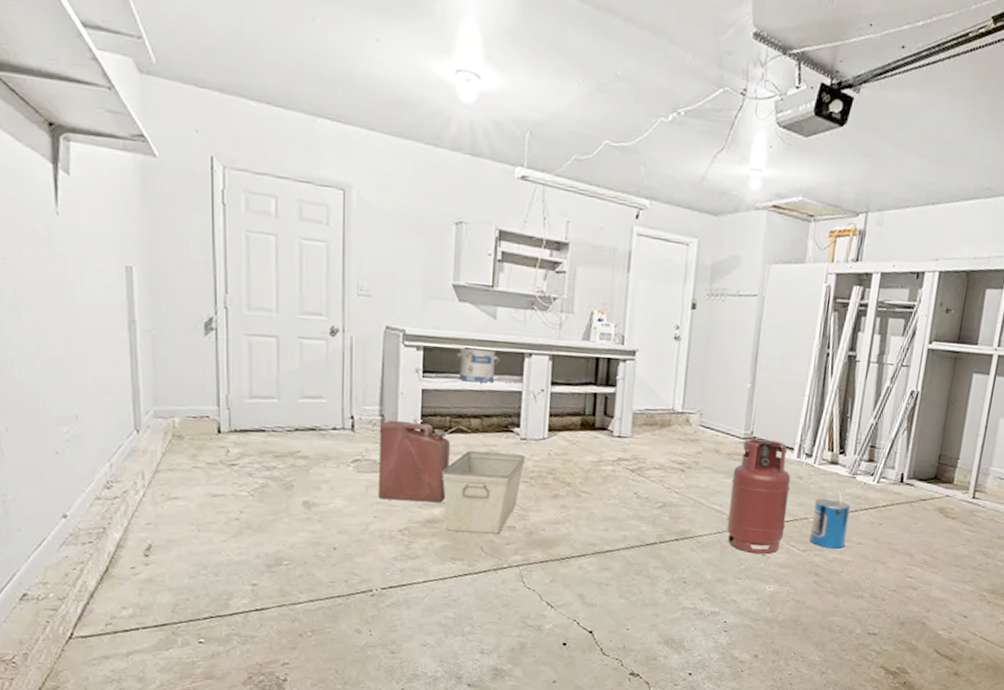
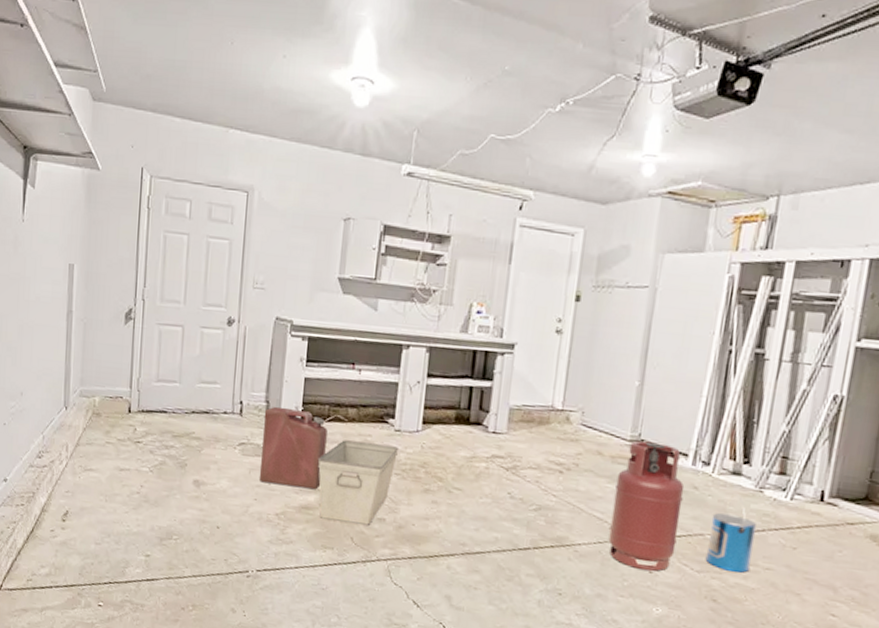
paint can: present [457,345,499,384] -> none [338,336,378,374]

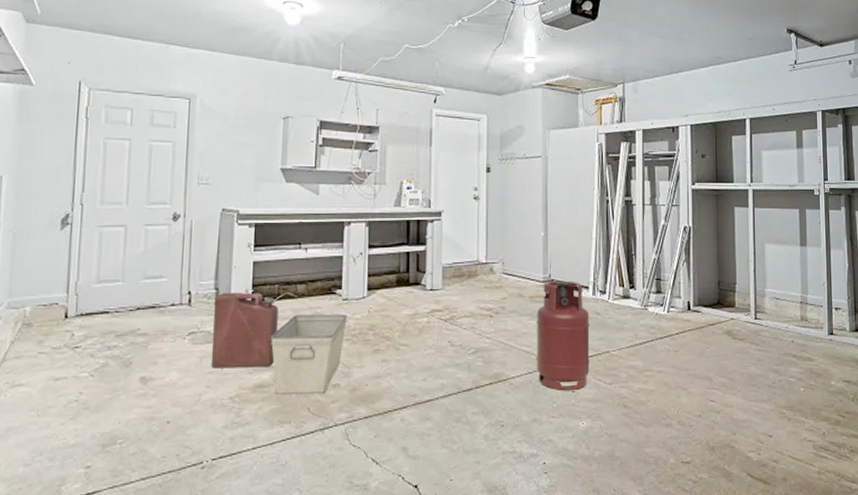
bucket: present [705,495,756,573] -> none [613,315,648,379]

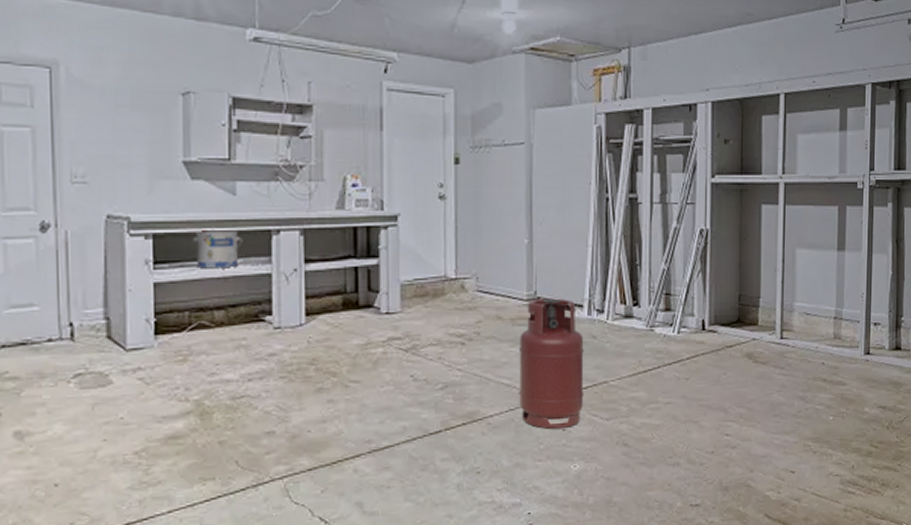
jerry can: present [210,292,278,369] -> none [106,321,191,418]
storage bin: present [270,314,348,394] -> none [182,346,282,446]
paint can: none [284,219,322,251] -> present [192,227,243,269]

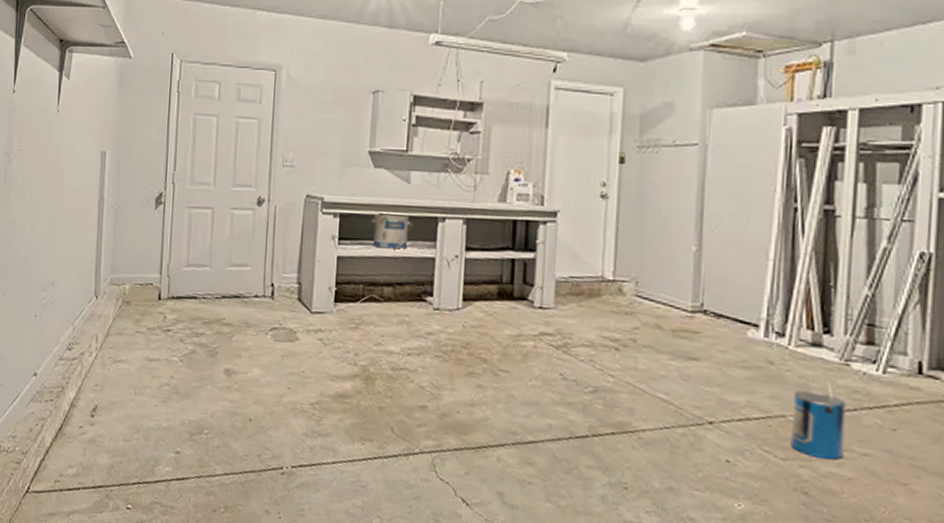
gas cylinder: present [519,298,584,429] -> none [676,311,758,460]
bucket: none [612,338,653,413] -> present [790,369,845,460]

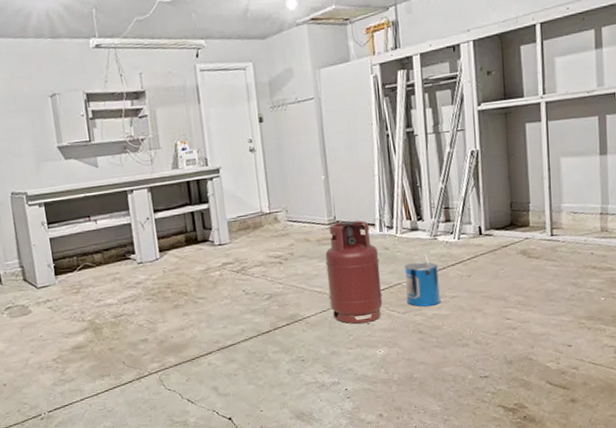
paint can: present [371,210,413,250] -> none [72,191,107,225]
gas cylinder: none [676,311,758,460] -> present [325,220,383,324]

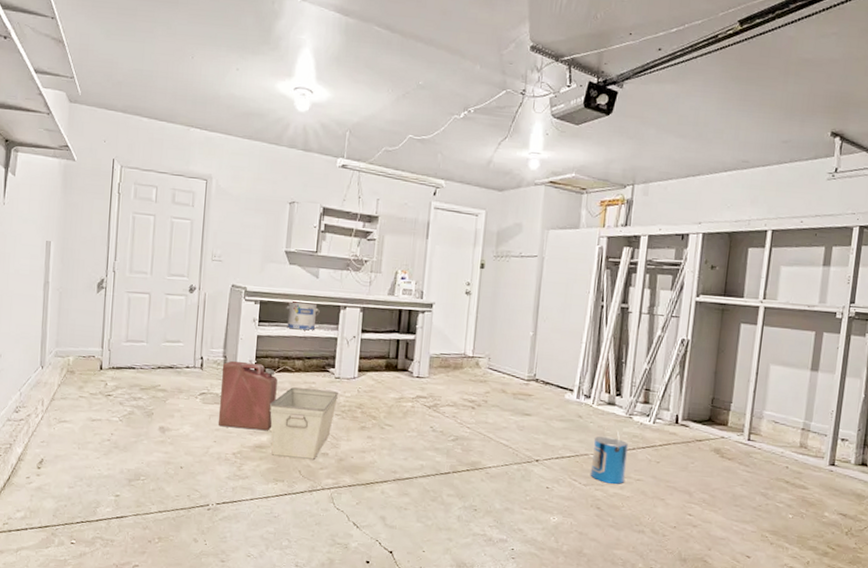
jerry can: none [22,266,86,337] -> present [218,360,278,431]
paint can: none [72,191,107,225] -> present [286,299,320,331]
storage bin: none [78,276,145,353] -> present [269,387,339,459]
gas cylinder: present [325,220,383,324] -> none [513,380,572,487]

